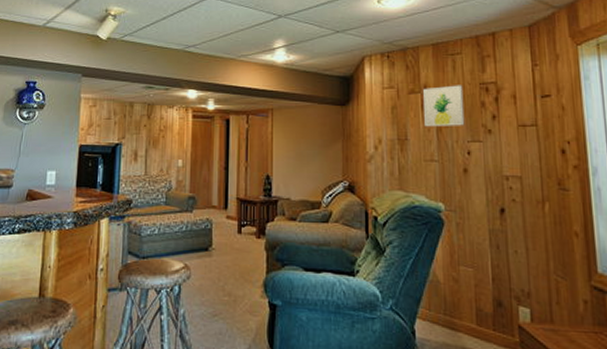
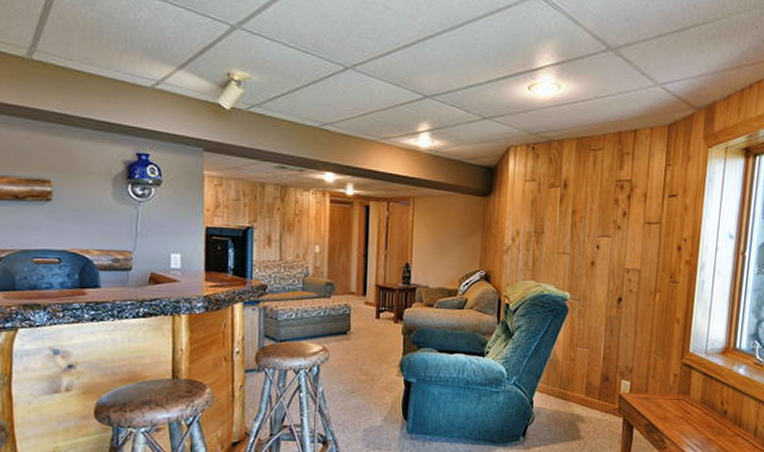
wall art: present [423,85,465,127] -> none [561,181,601,222]

